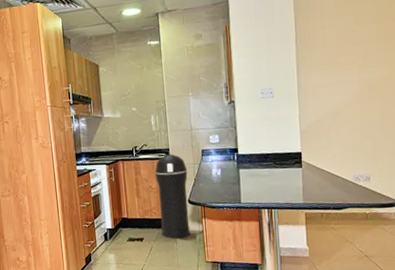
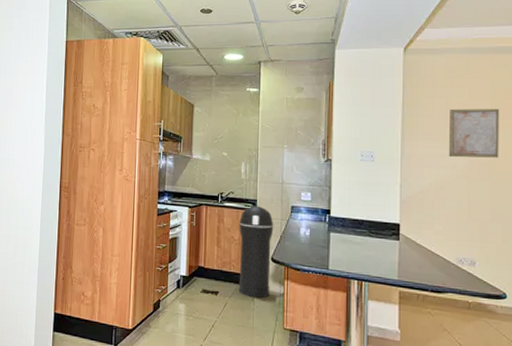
wall art: none [339,32,386,83] -> present [448,108,499,158]

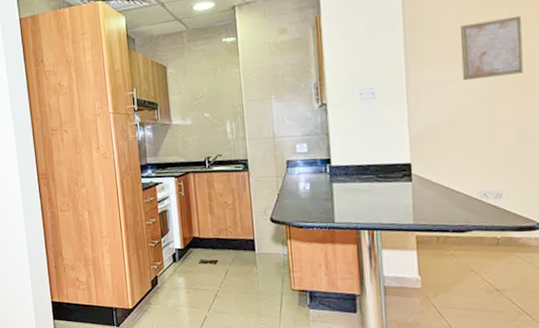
trash can: present [238,206,274,299] -> none [231,165,273,263]

